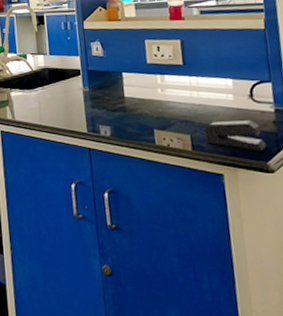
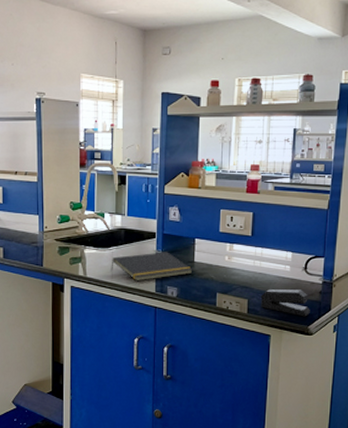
notepad: none [38,89,125,122] -> present [111,252,193,282]

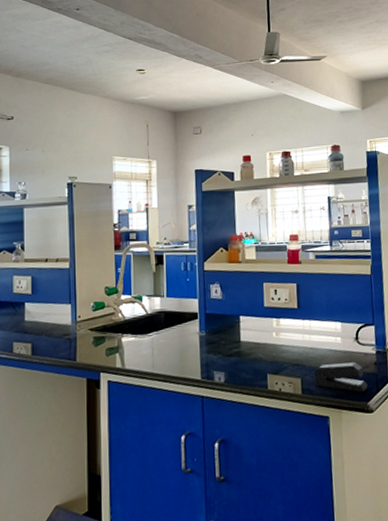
notepad: present [111,252,193,282] -> none [151,333,240,369]

